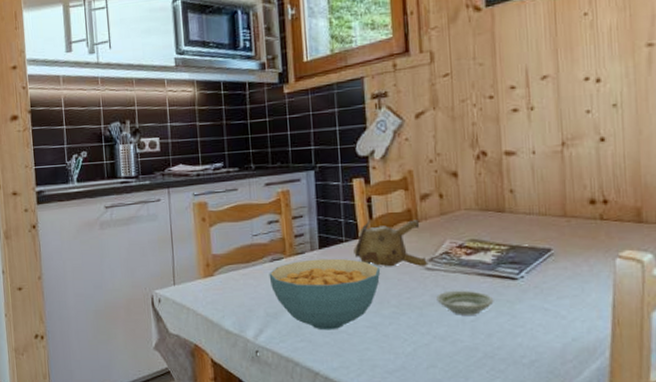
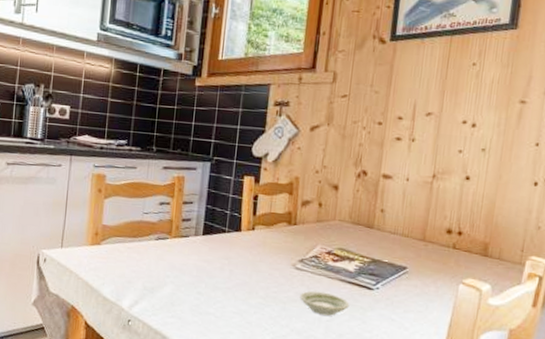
cereal bowl: present [269,258,380,331] -> none [152,243,254,311]
teapot: present [354,218,428,267] -> none [233,214,298,266]

